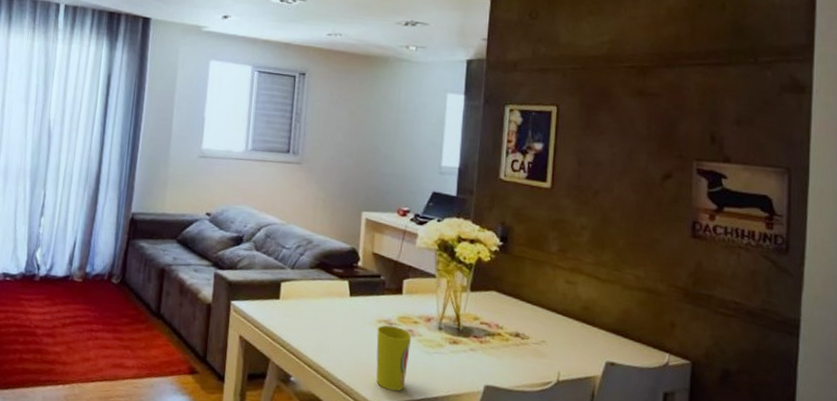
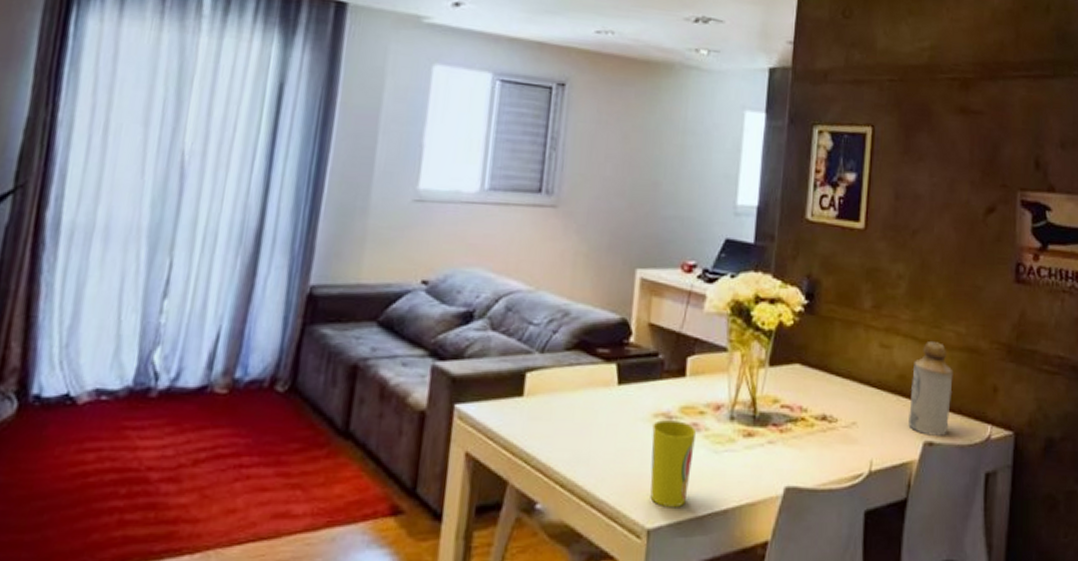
bottle: none [592,281,633,359] -> present [908,342,953,436]

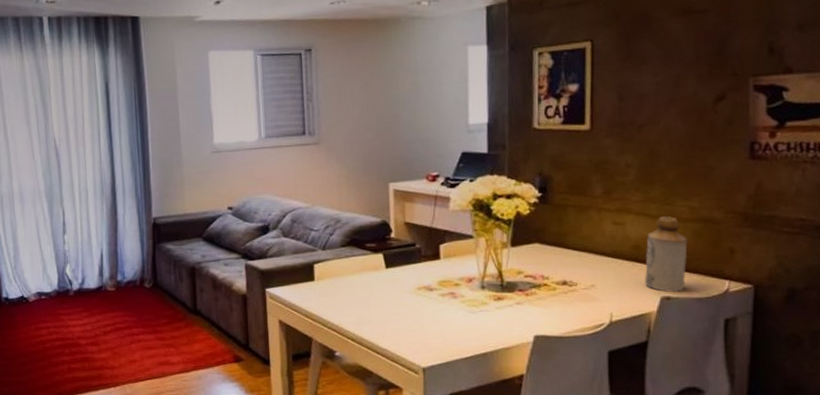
cup: present [650,419,697,508] -> none [417,290,455,353]

